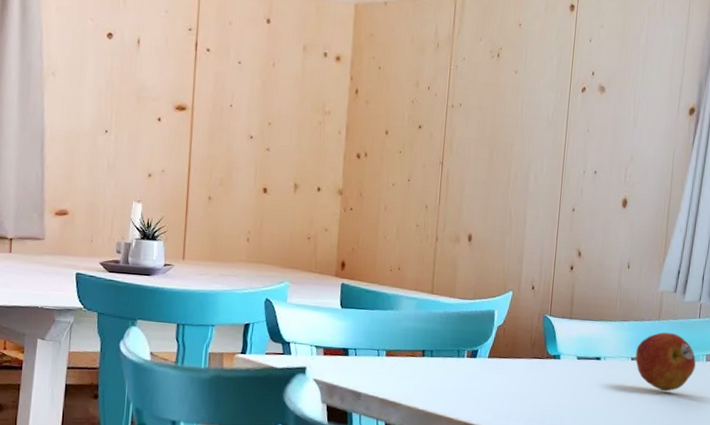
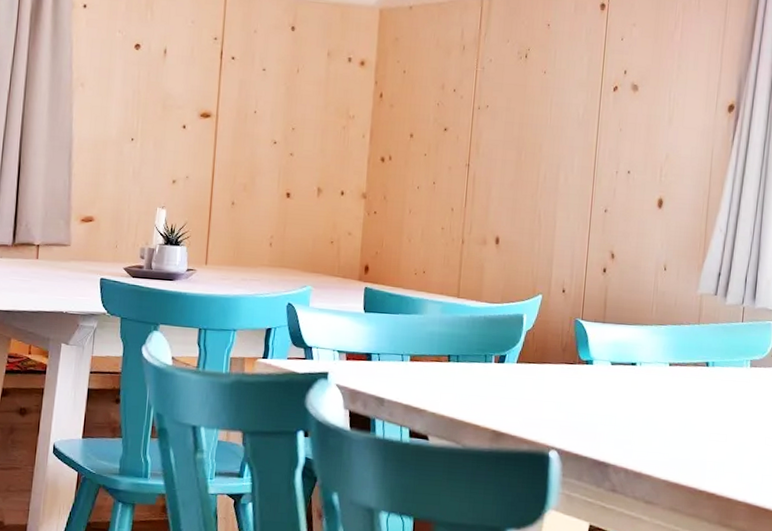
fruit: present [635,332,696,392] -> none [674,336,739,399]

